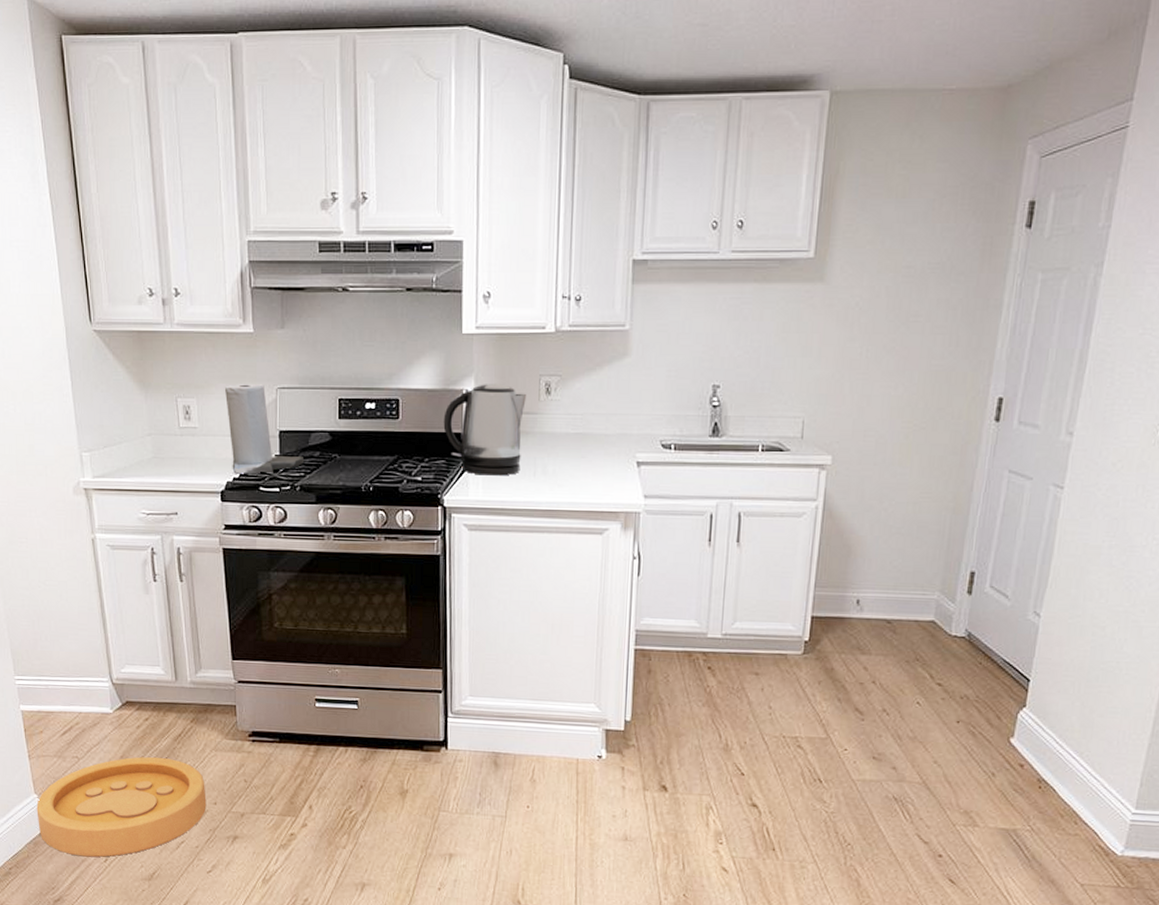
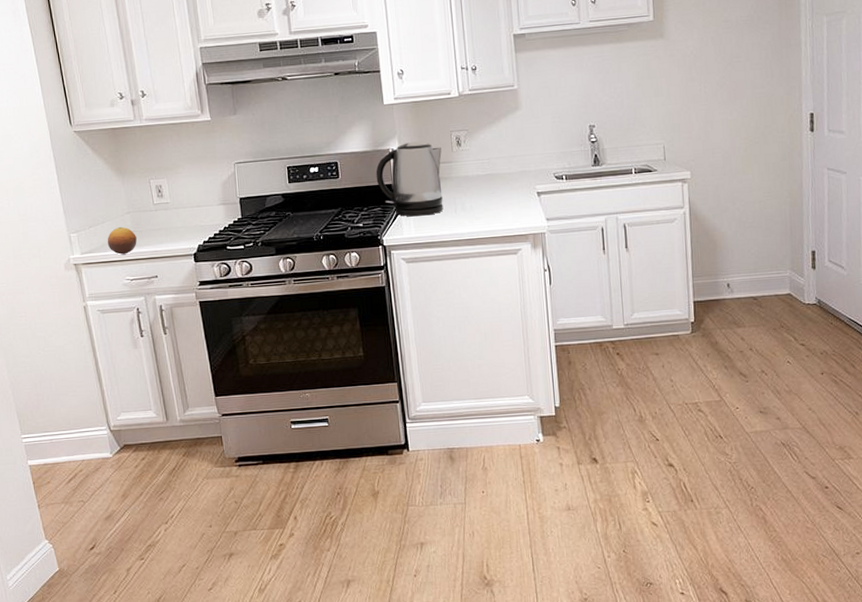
pet bowl: present [36,756,207,858] -> none [48,491,203,592]
fruit: none [123,450,157,483] -> present [107,226,137,255]
paper towel: present [224,383,305,474] -> none [190,160,263,238]

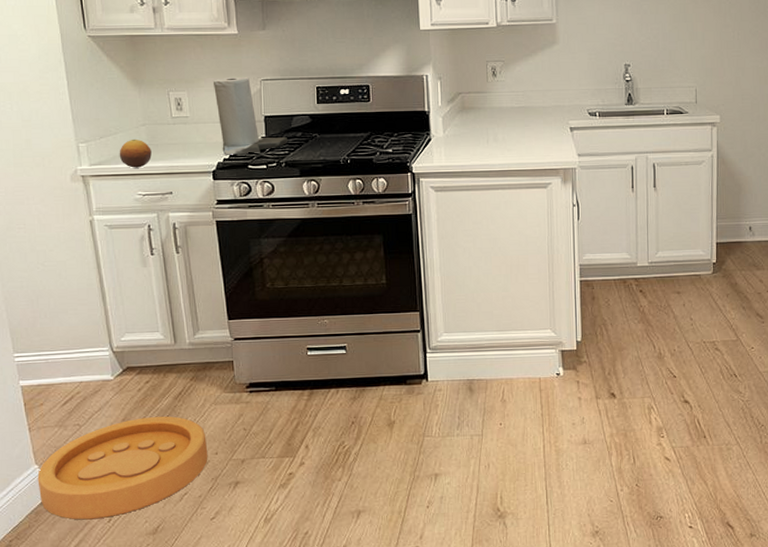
pet bowl: none [48,491,203,592] -> present [37,416,208,520]
paper towel: none [190,160,263,238] -> present [212,76,288,155]
kettle: present [376,141,444,217] -> none [408,70,476,145]

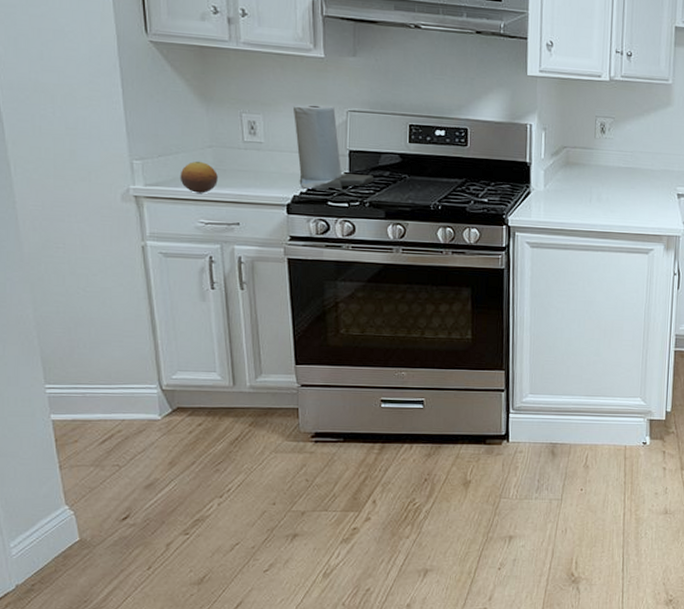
pet bowl: present [37,416,208,520] -> none [67,461,265,566]

